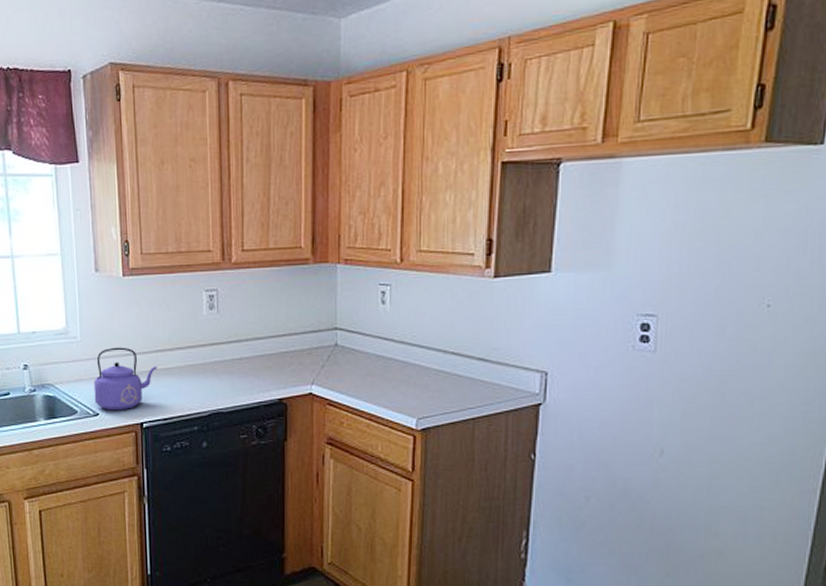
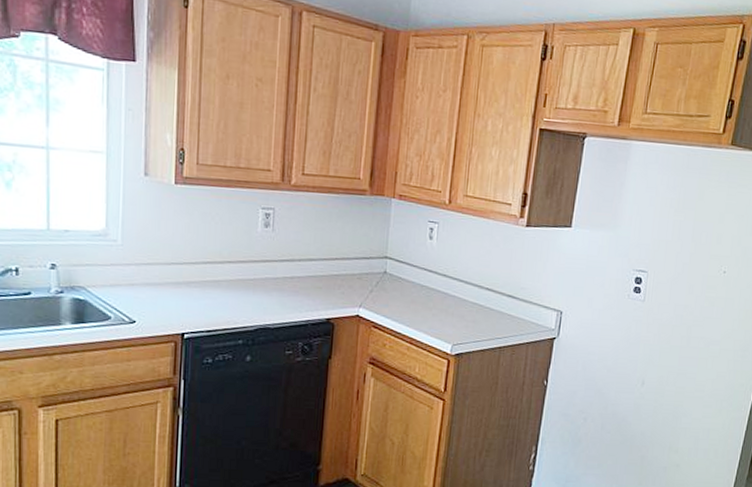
kettle: present [93,347,157,411] -> none [132,254,205,320]

